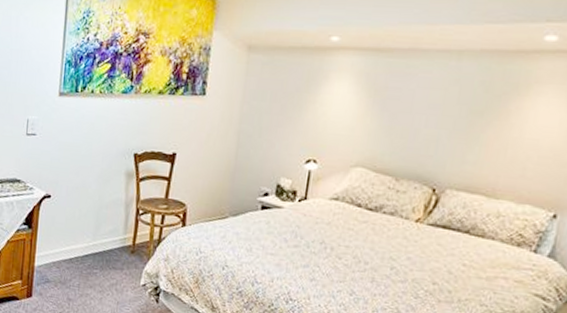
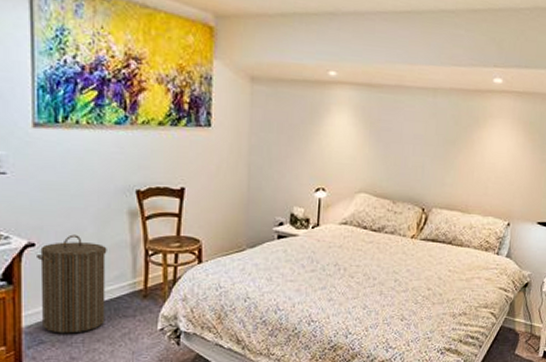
laundry hamper: none [50,190,106,278] -> present [37,234,107,334]

